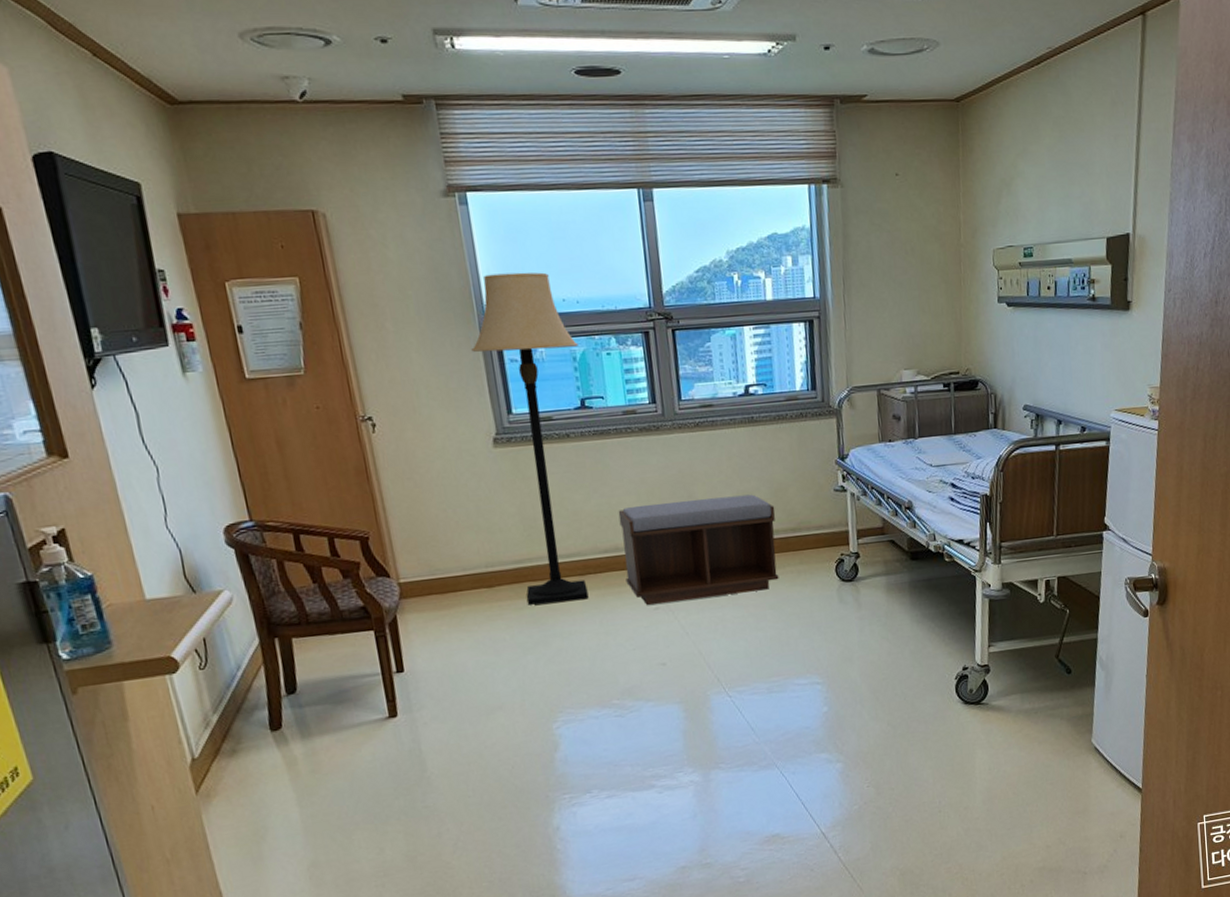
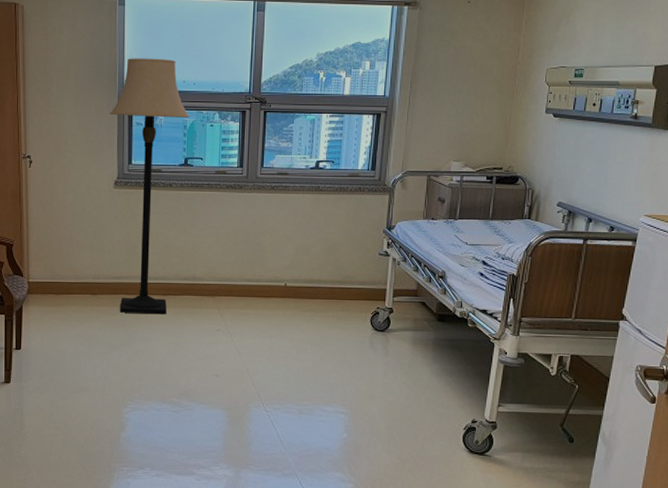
bench: present [618,494,779,605] -> none [198,246,327,328]

